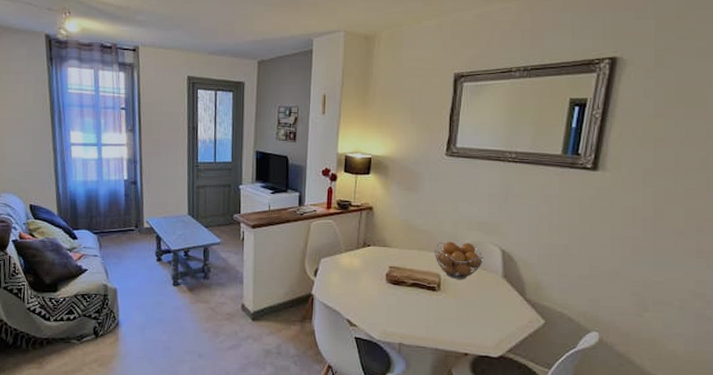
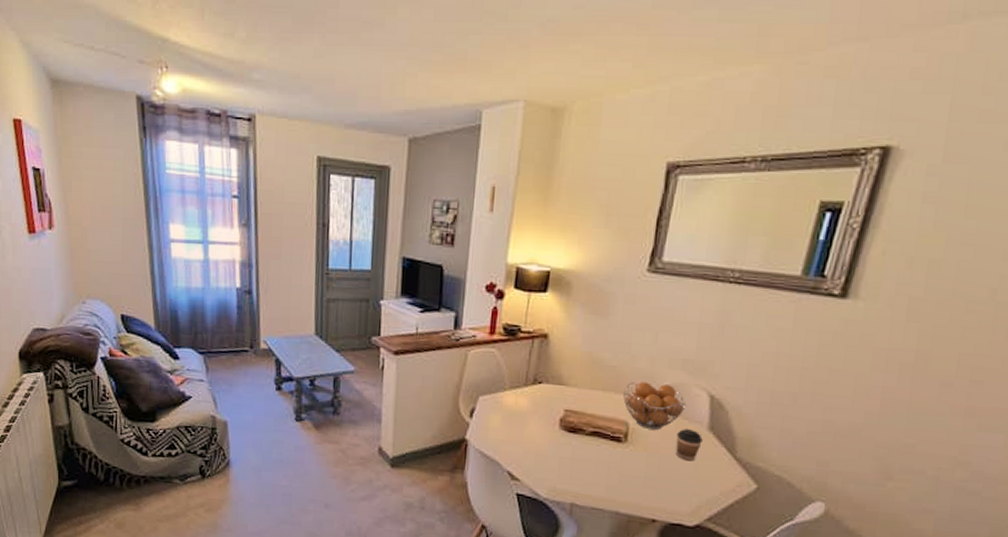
coffee cup: none [479,278,499,304] -> present [675,429,703,462]

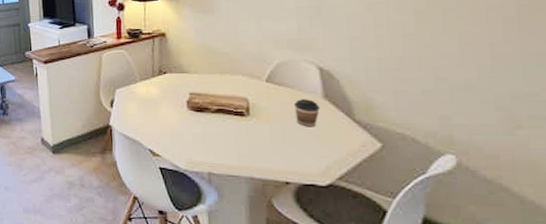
fruit basket: present [622,381,687,430] -> none [238,62,299,102]

